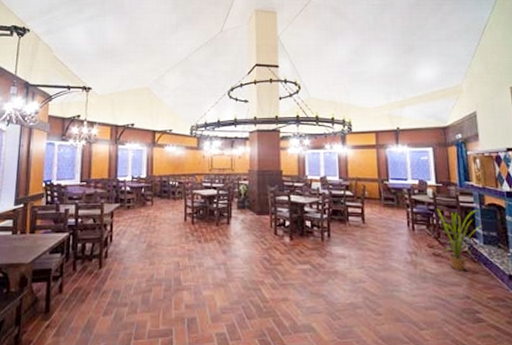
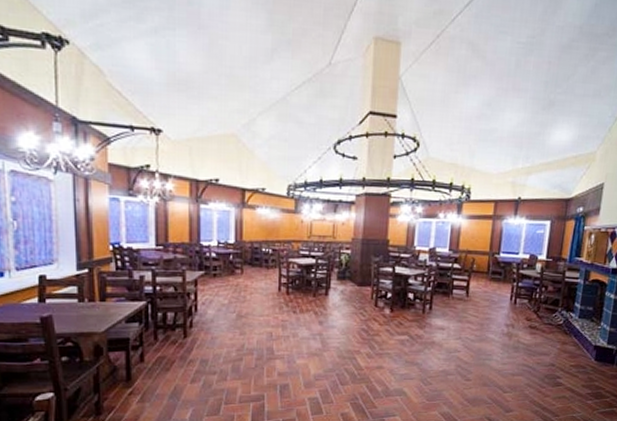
house plant: present [436,208,482,271] -> none [541,283,583,342]

